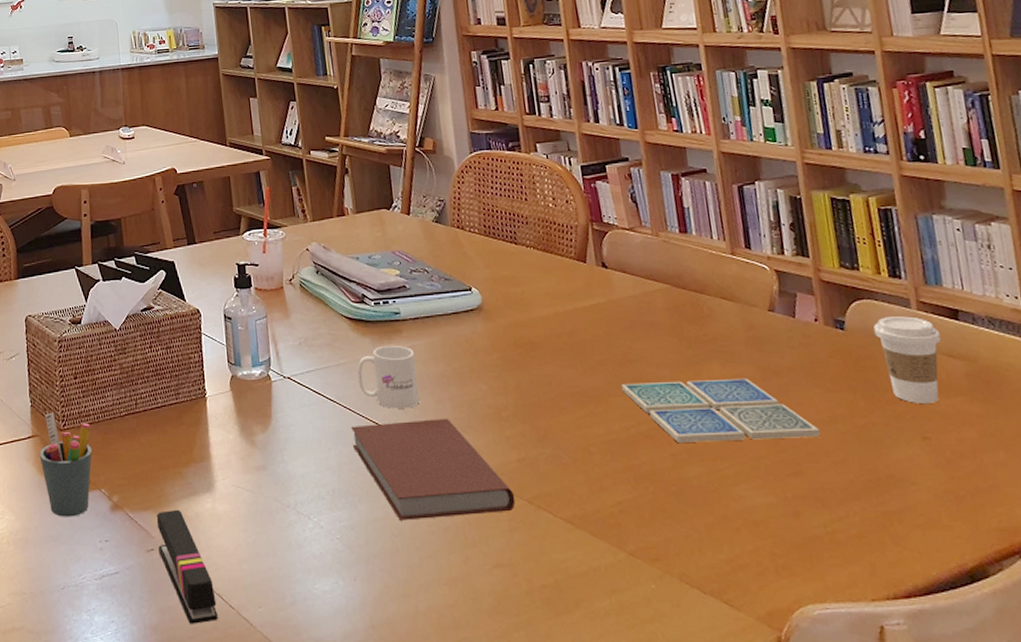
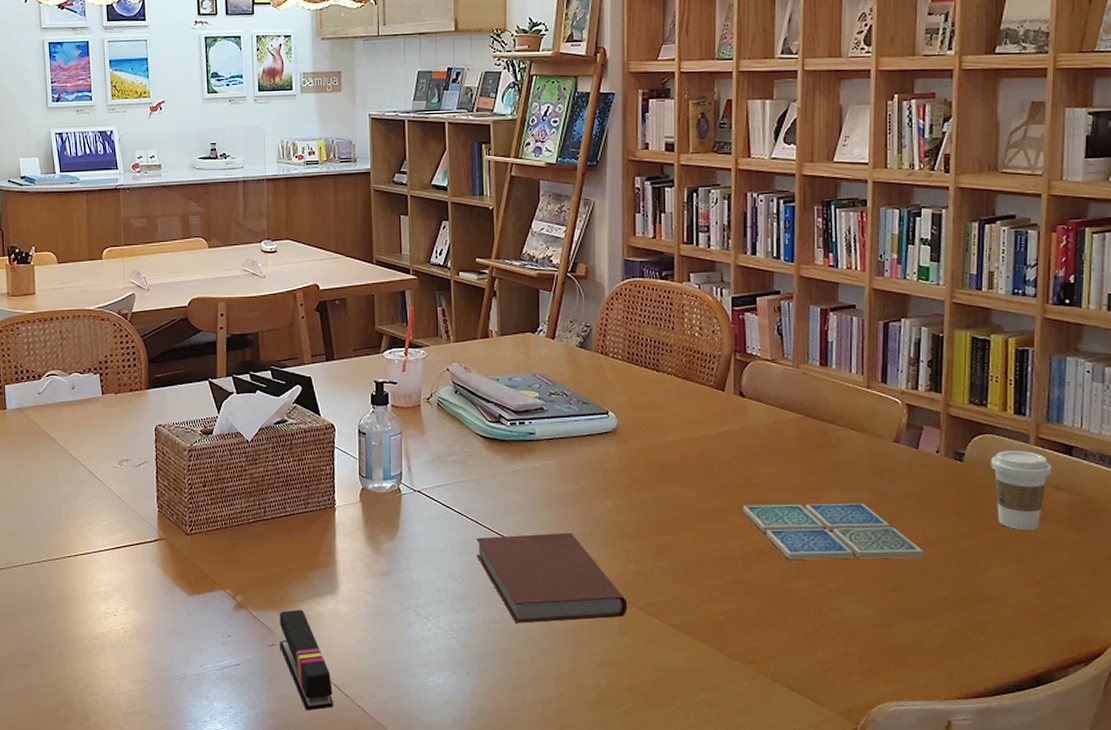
pen holder: present [39,413,92,517] -> none [165,518,218,614]
mug: present [357,345,419,409] -> none [487,463,546,523]

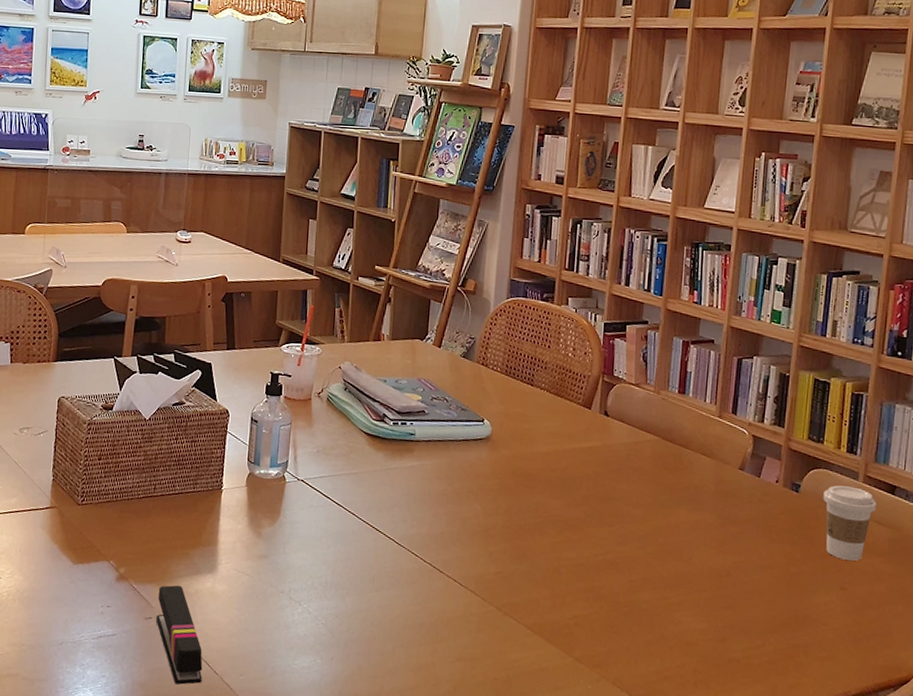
book: present [477,533,628,623] -> none [351,529,487,615]
drink coaster: present [742,503,923,560] -> none [598,517,758,579]

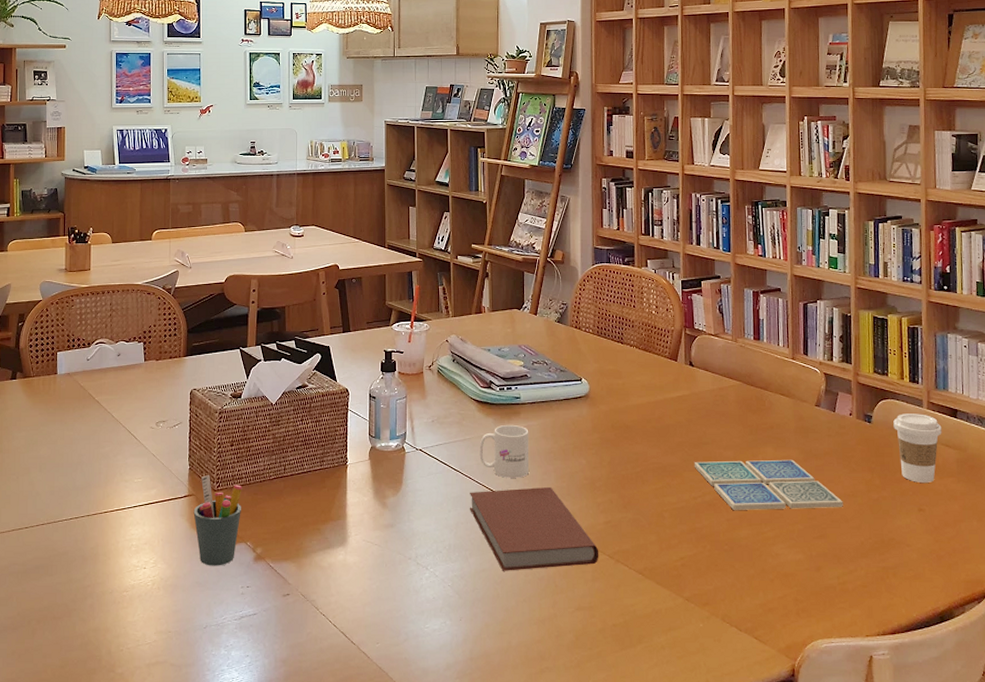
pen holder: none [54,488,108,583] -> present [193,475,242,566]
stapler: present [156,585,203,685] -> none [294,560,340,657]
book: none [351,529,487,615] -> present [470,487,599,571]
mug: none [365,461,422,519] -> present [479,424,529,478]
drink coaster: none [598,517,758,579] -> present [694,459,843,510]

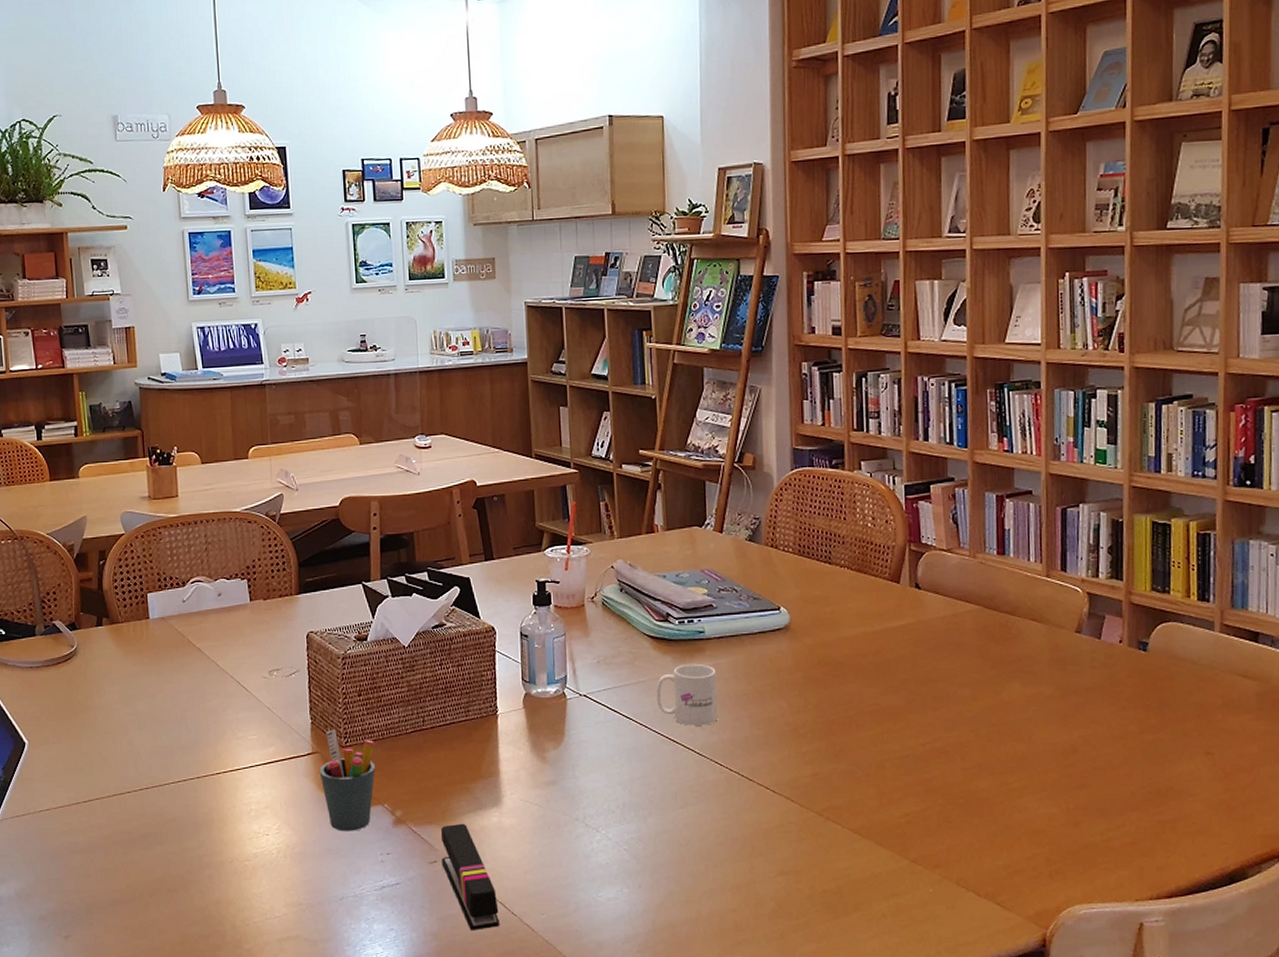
stapler: none [294,560,340,657] -> present [440,823,500,930]
book: present [470,487,599,571] -> none [646,736,805,832]
drink coaster: present [694,459,843,510] -> none [921,697,1109,758]
coffee cup: present [893,414,942,482] -> none [1175,638,1238,721]

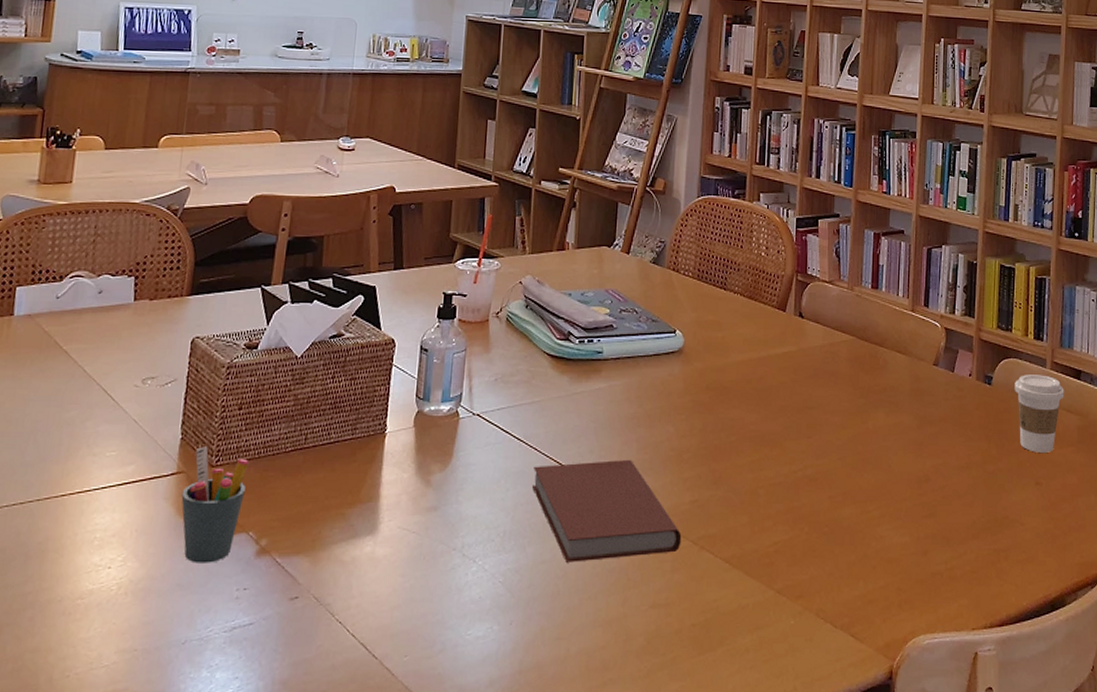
stapler: present [440,823,500,930] -> none [303,553,359,677]
book: none [646,736,805,832] -> present [532,460,682,563]
mug: present [656,663,718,726] -> none [549,384,610,449]
coffee cup: none [1175,638,1238,721] -> present [1014,375,1064,452]

